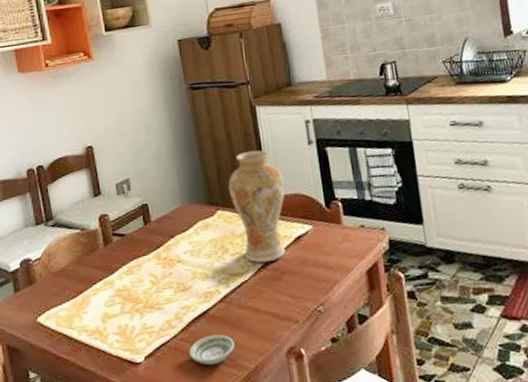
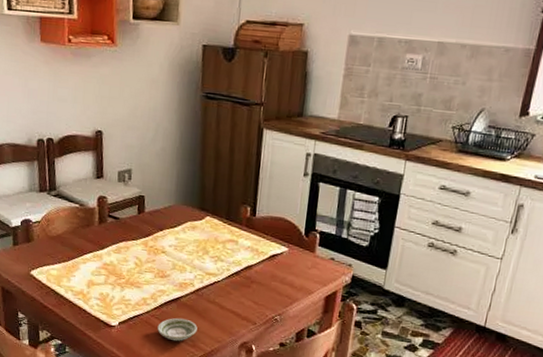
vase: present [228,150,286,263] -> none [220,169,274,271]

